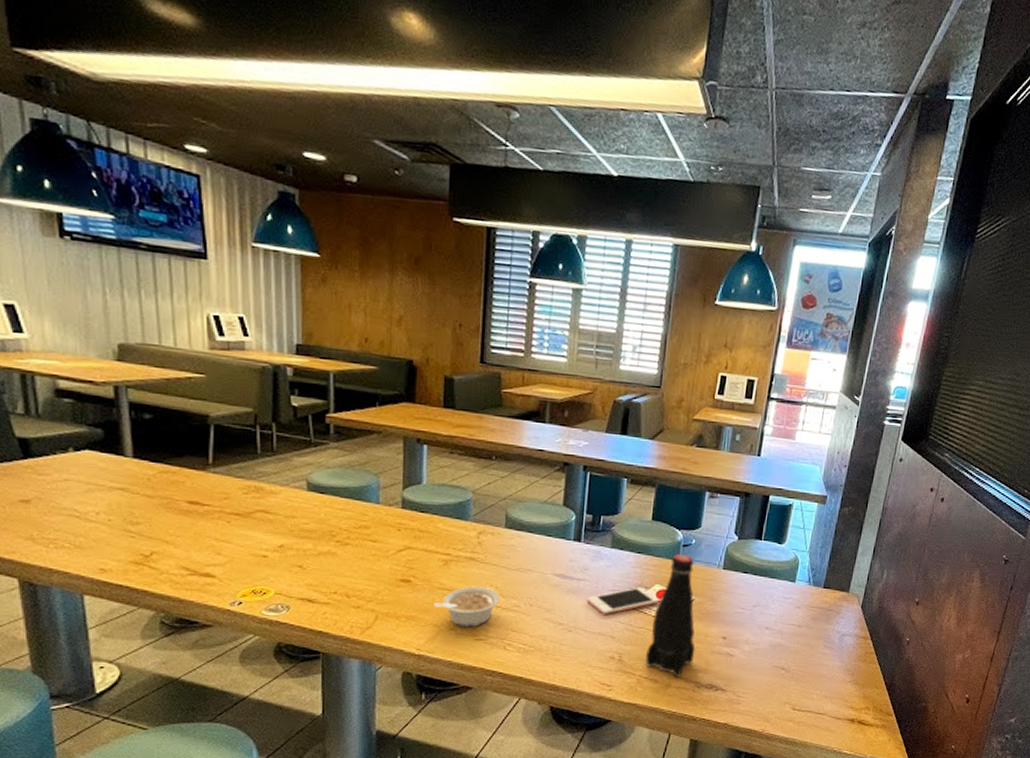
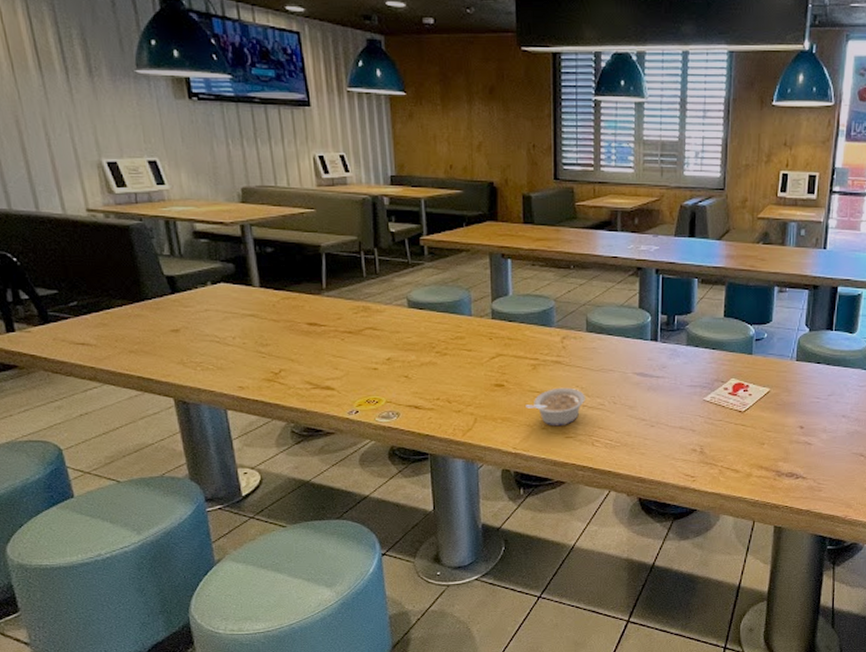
cell phone: present [586,587,661,615] -> none [666,381,737,410]
bottle: present [645,554,696,678] -> none [726,348,774,468]

